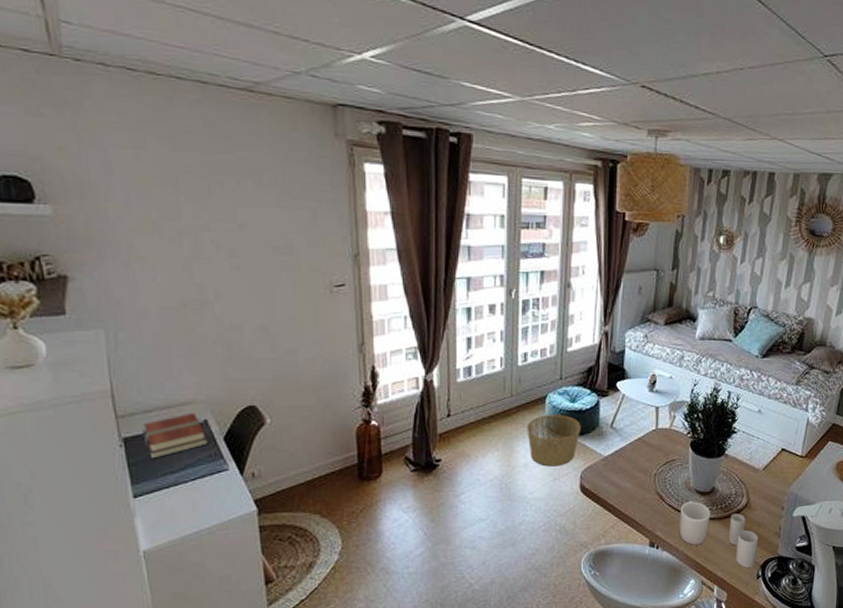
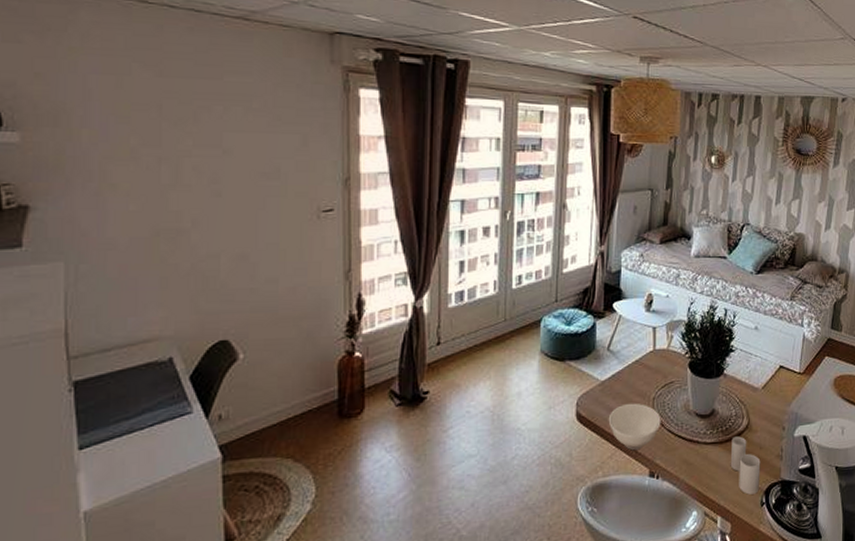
books: present [142,412,210,459] -> none [96,350,173,404]
basket: present [527,415,581,467] -> none [520,338,577,395]
bowl: none [611,478,662,522] -> present [608,403,661,451]
mug: present [679,500,710,545] -> none [680,424,711,473]

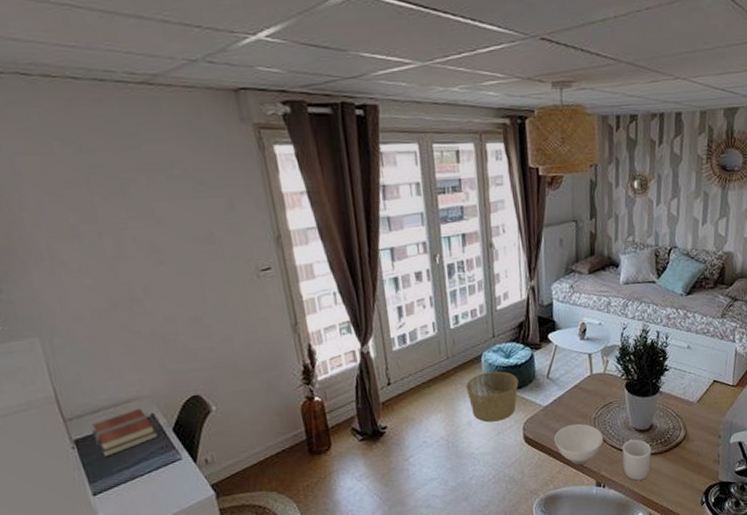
books: none [96,350,173,404] -> present [91,408,159,457]
basket: none [520,338,577,395] -> present [466,371,519,422]
mug: none [680,424,711,473] -> present [622,438,651,481]
cup: present [730,436,761,495] -> none [670,446,700,496]

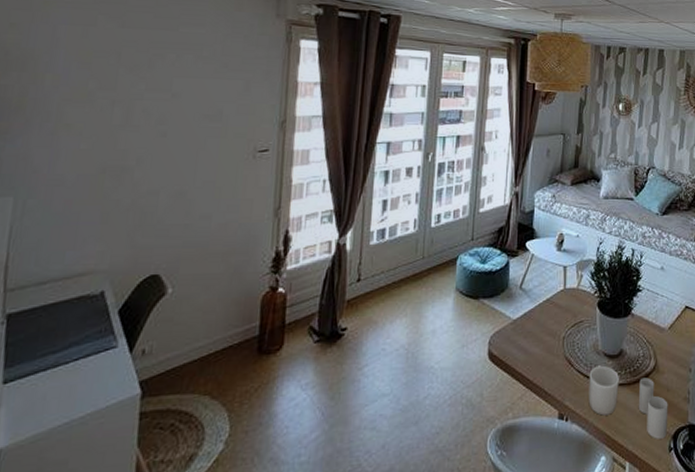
books: present [91,408,159,457] -> none [29,283,102,337]
basket: present [466,371,519,422] -> none [436,276,491,333]
bowl: present [554,423,603,465] -> none [519,342,571,392]
cup: none [670,446,700,496] -> present [638,377,668,439]

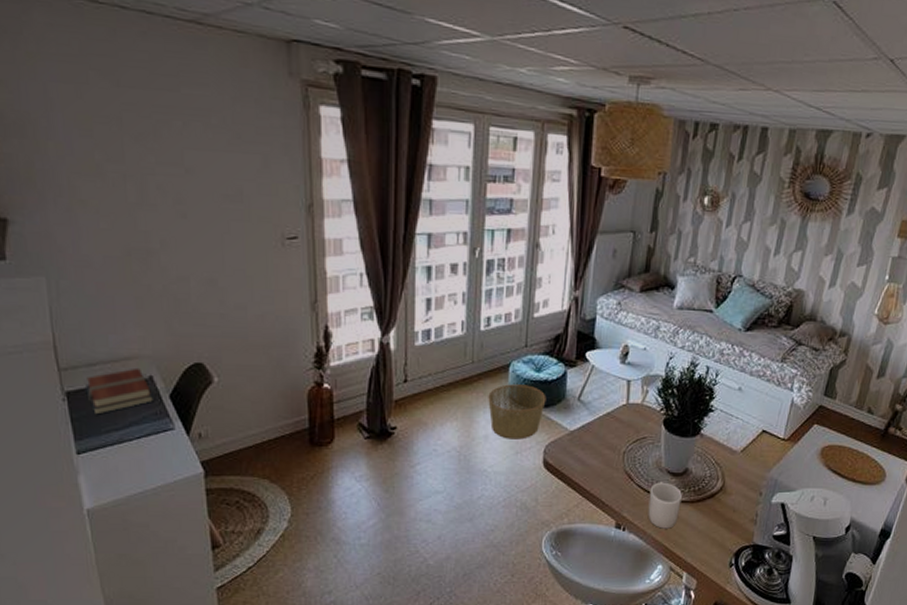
books: none [29,283,102,337] -> present [85,367,155,415]
basket: none [436,276,491,333] -> present [488,384,546,440]
cup: present [638,377,668,439] -> none [700,497,733,555]

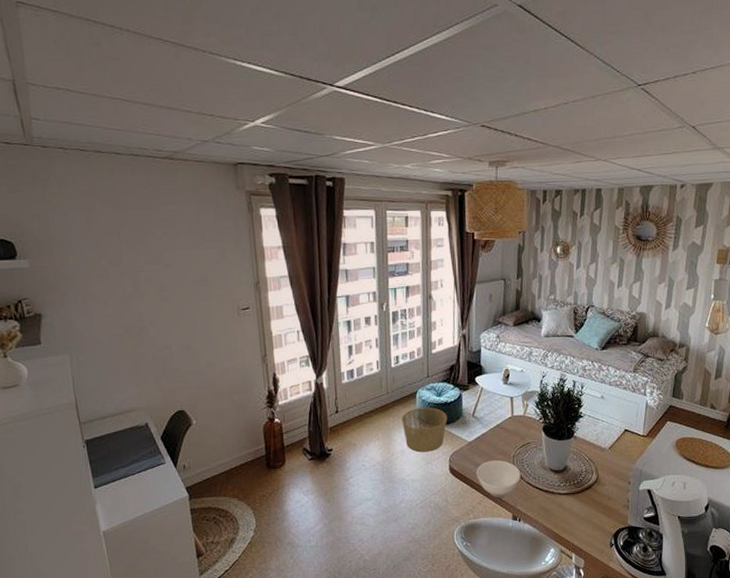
books: present [85,367,155,415] -> none [99,417,150,457]
bowl: none [576,455,631,502] -> present [476,460,521,499]
mug: present [648,481,682,529] -> none [537,477,564,518]

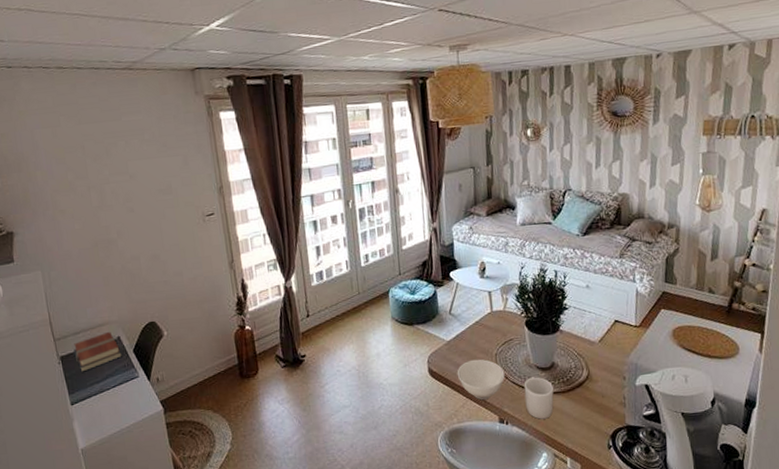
books: none [99,417,150,457] -> present [73,331,123,372]
basket: present [401,407,448,452] -> none [375,306,423,355]
mug: none [537,477,564,518] -> present [524,376,554,420]

